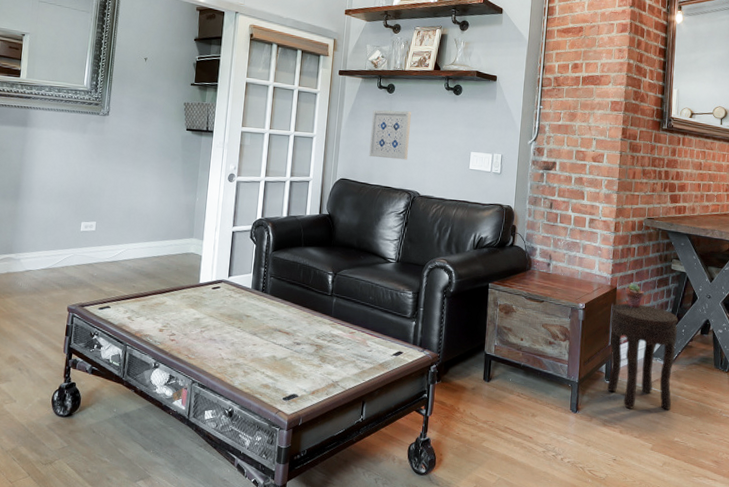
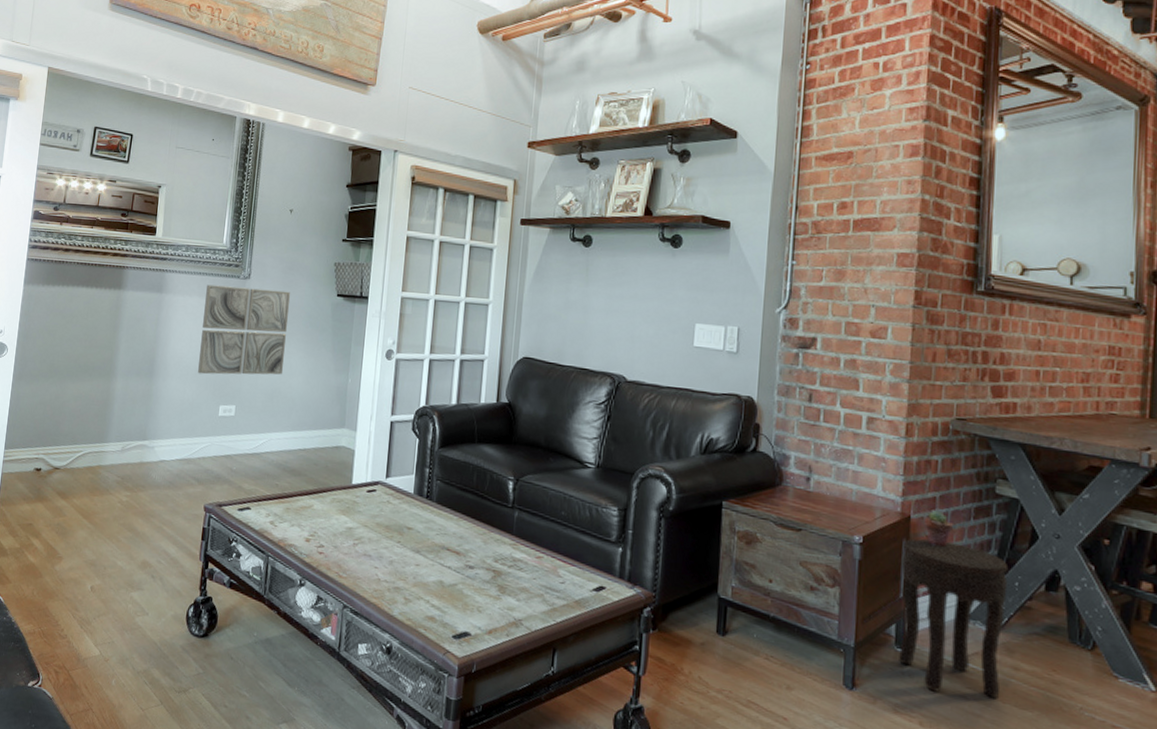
wall art: none [61,120,145,196] -> present [198,284,290,375]
wall art: present [369,110,411,160] -> none [559,268,614,334]

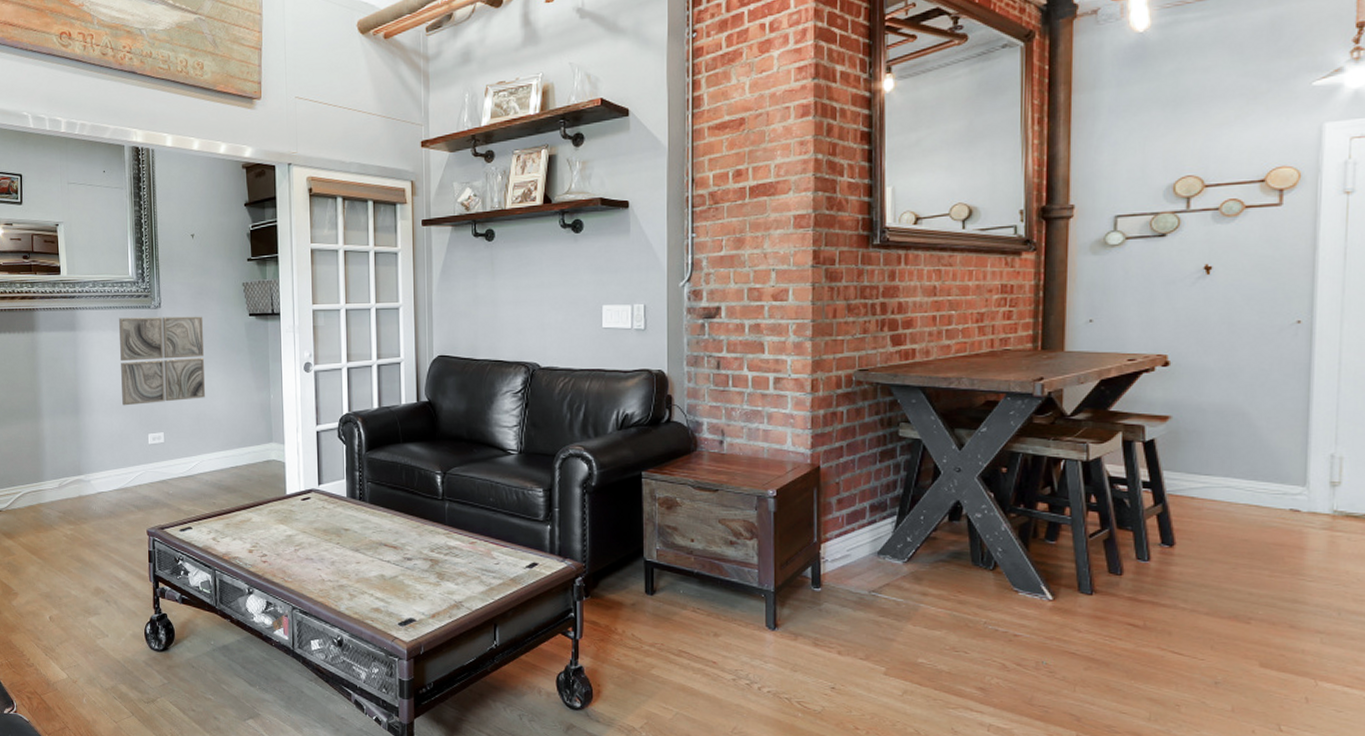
side table: present [899,538,1009,700] -> none [814,486,914,624]
potted succulent: present [925,510,954,547] -> none [834,458,861,491]

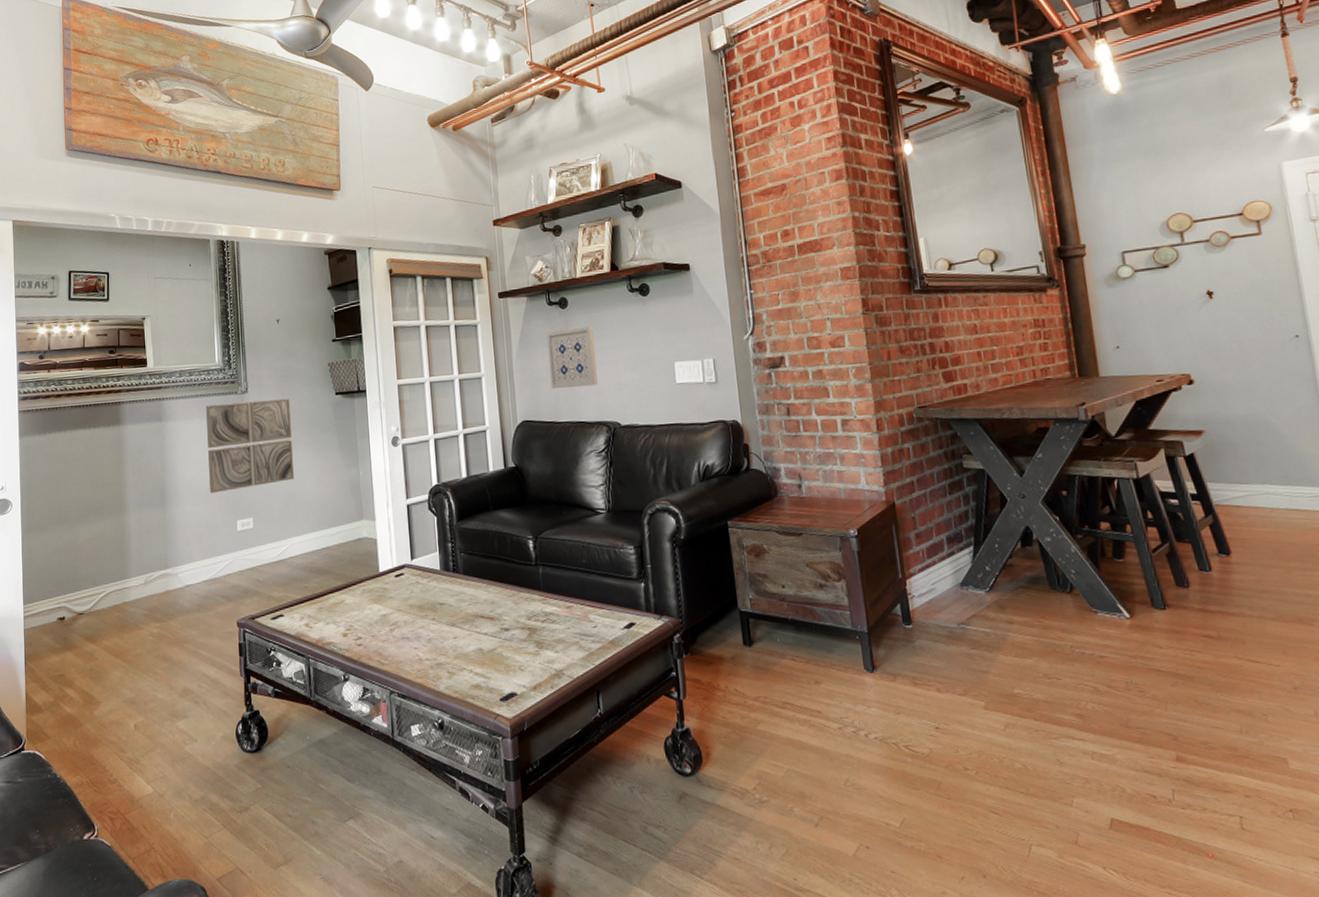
wall art: none [470,262,520,325] -> present [546,326,598,389]

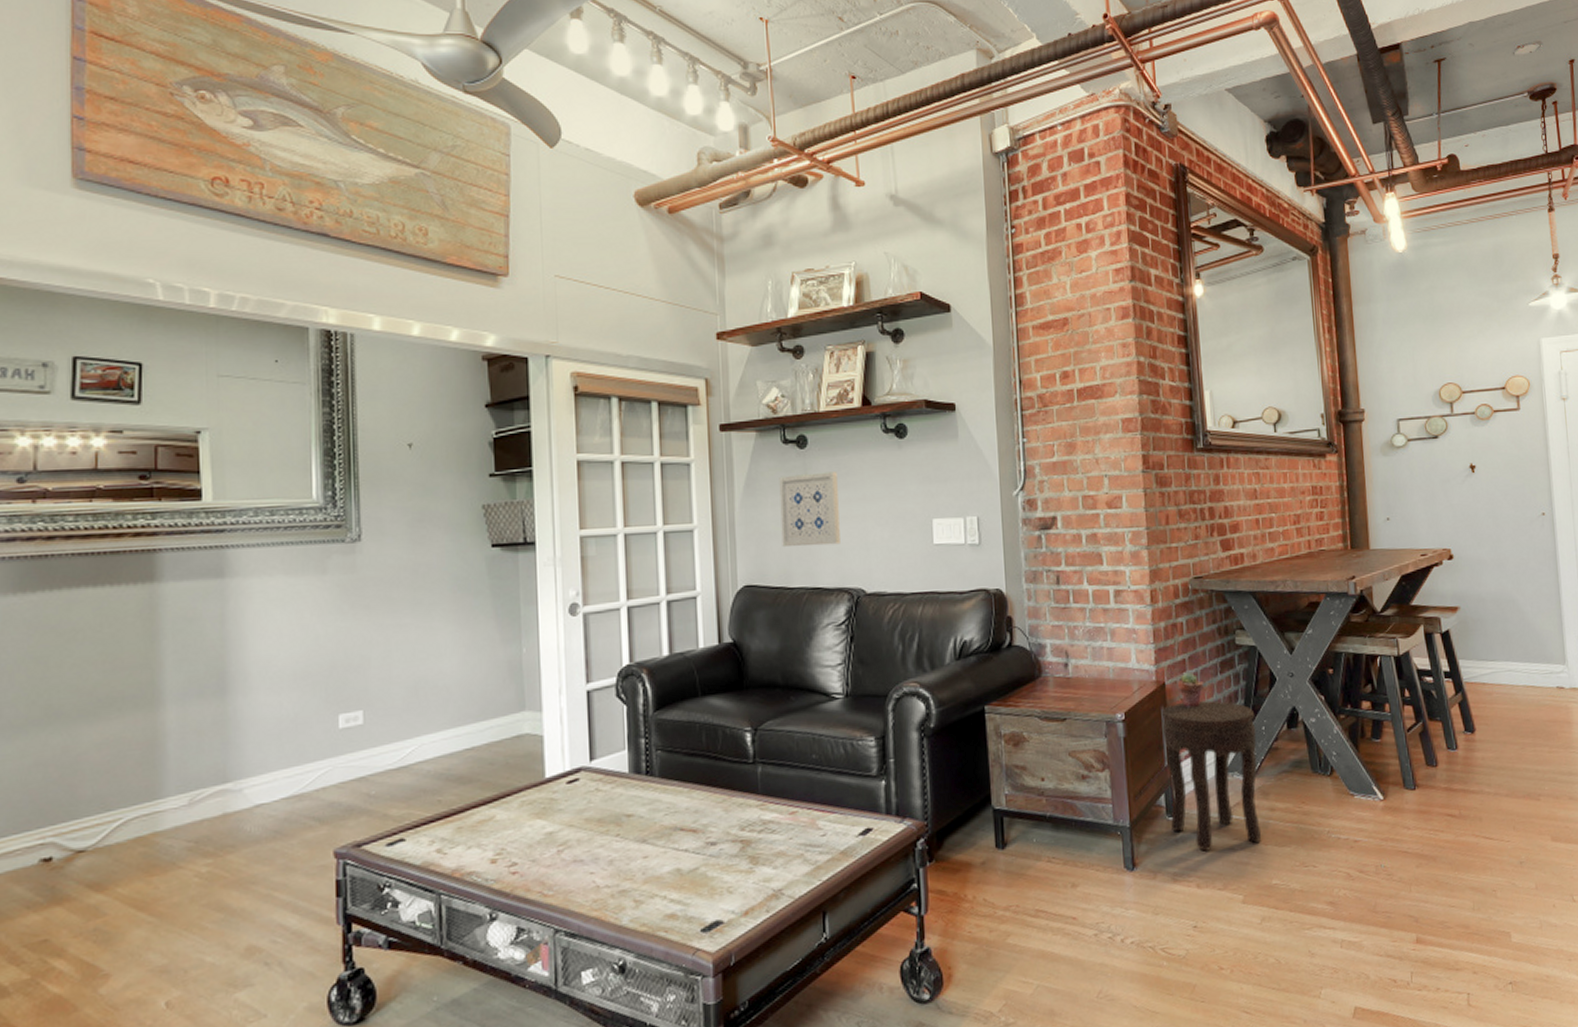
wall art: present [206,398,294,494] -> none [295,550,427,678]
side table: none [892,519,1001,658] -> present [1161,701,1262,852]
potted succulent: none [908,493,934,525] -> present [1178,672,1205,707]

